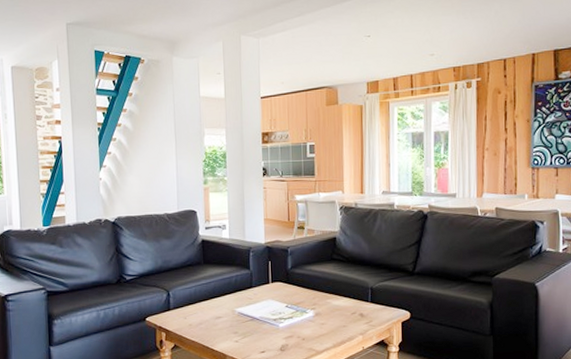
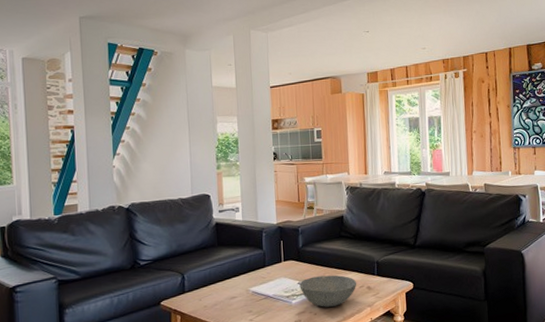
bowl: none [287,299,349,333] -> present [299,275,357,307]

